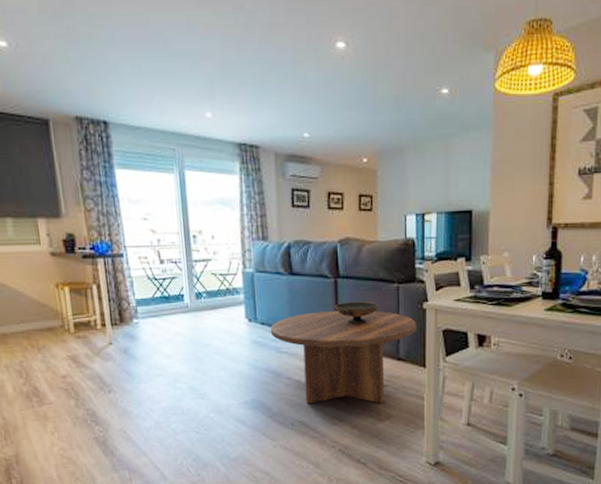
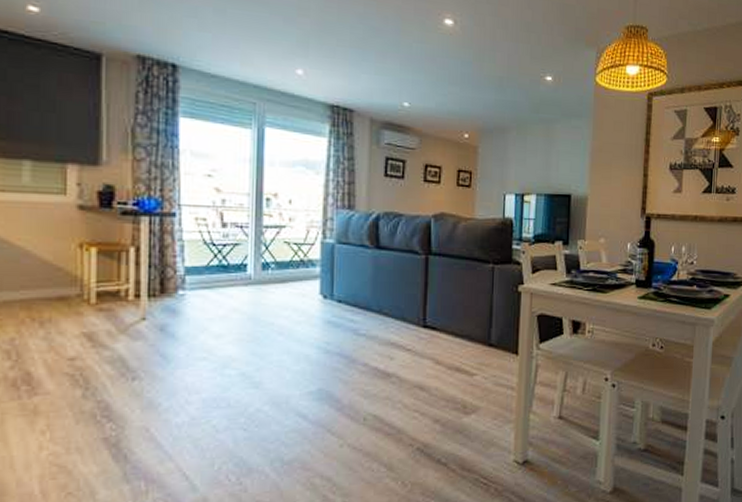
coffee table: present [270,310,417,404] -> none [347,289,511,394]
decorative bowl: present [334,301,379,324] -> none [423,281,472,305]

